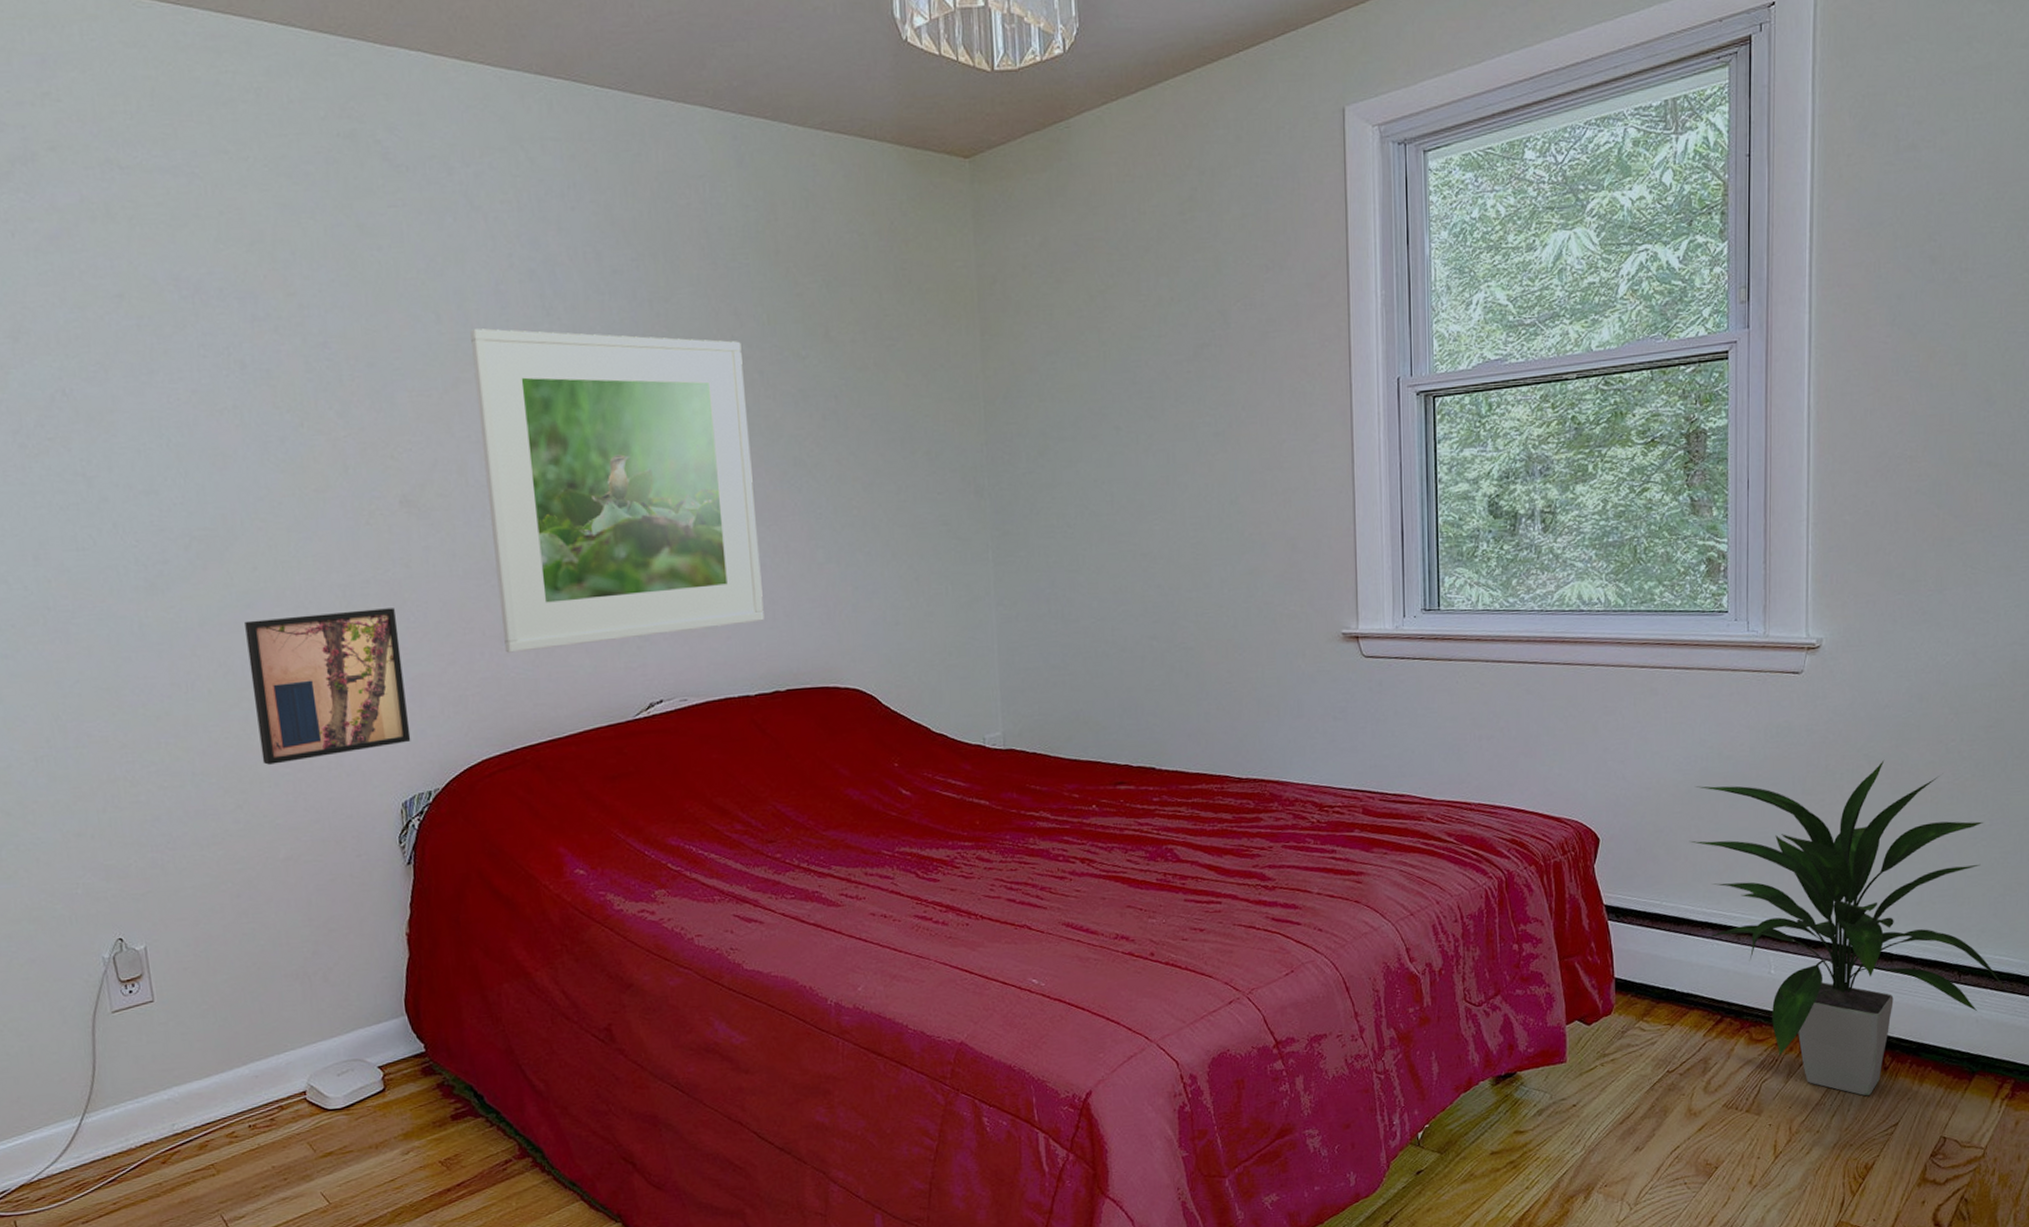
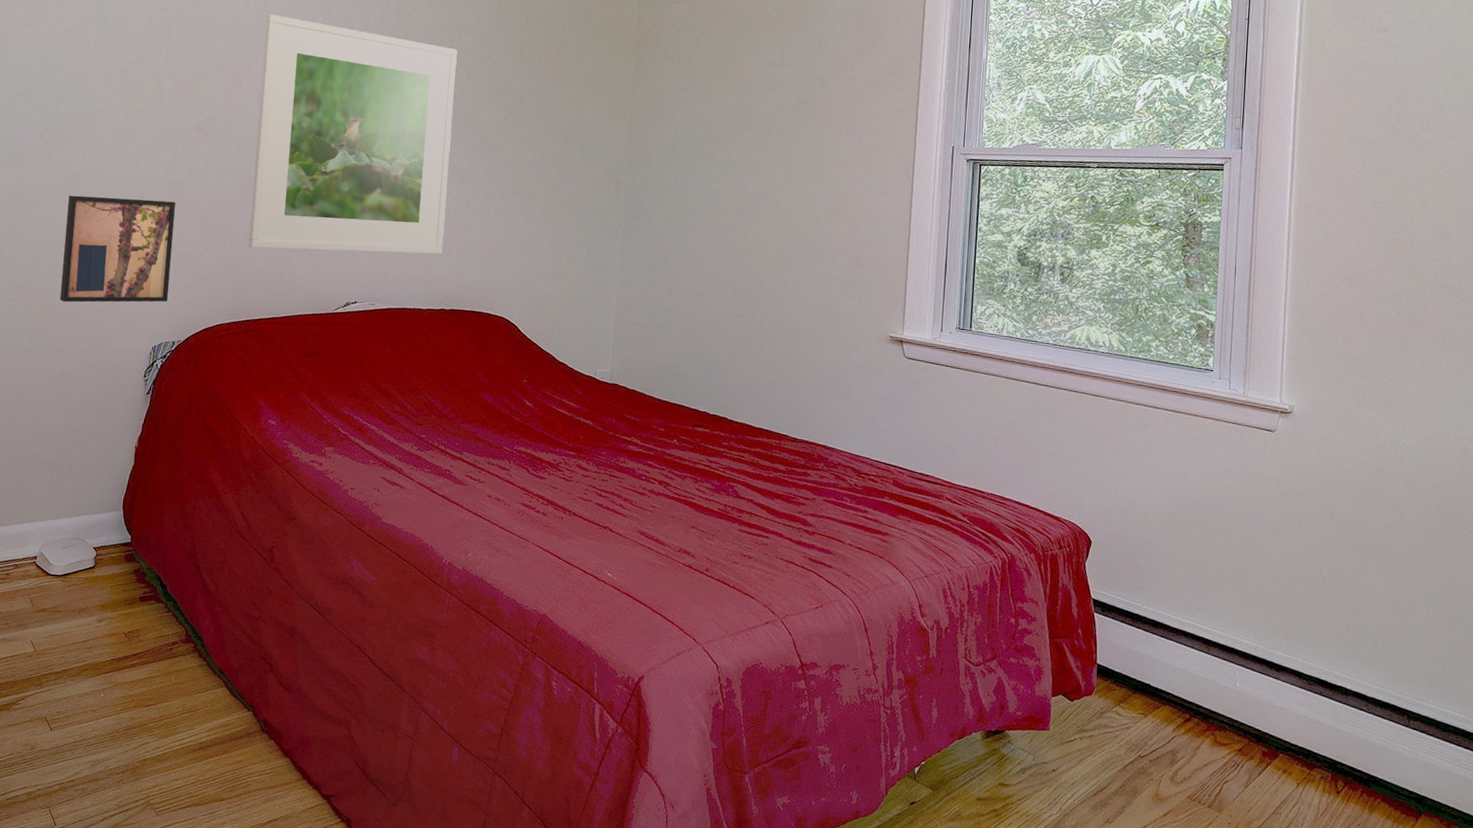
indoor plant: present [1689,759,2009,1096] -> none [1169,511,1455,815]

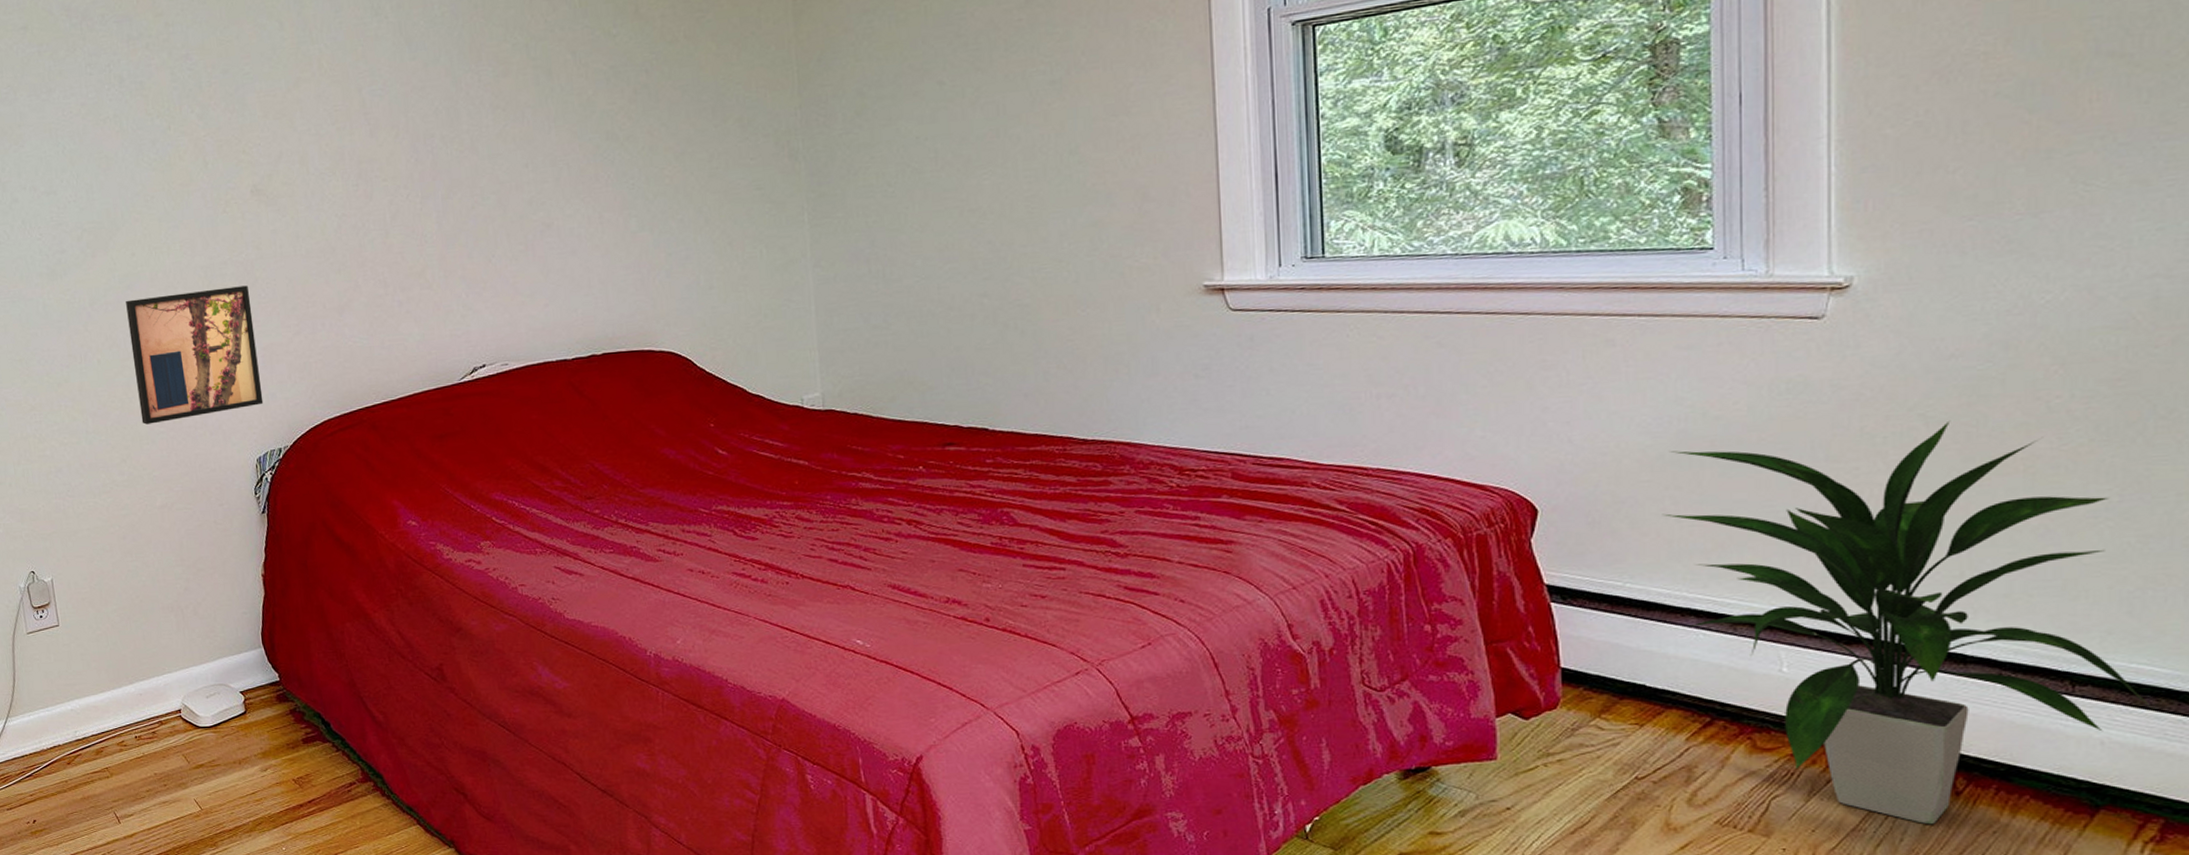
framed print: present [249,14,458,255] -> none [309,25,580,324]
indoor plant: none [1169,511,1455,815] -> present [1662,420,2154,825]

